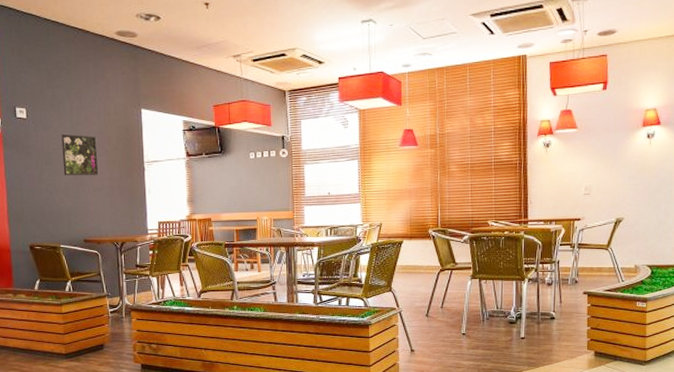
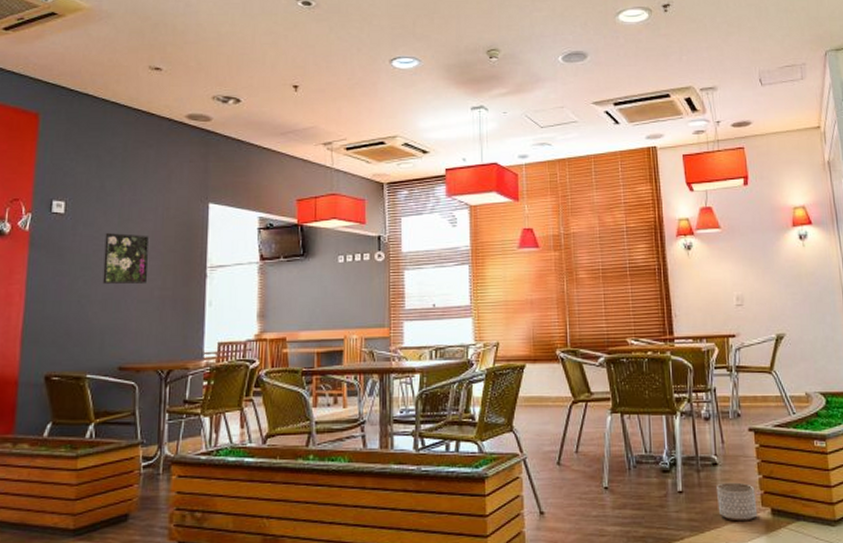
planter: none [552,332,584,360] -> present [717,482,758,522]

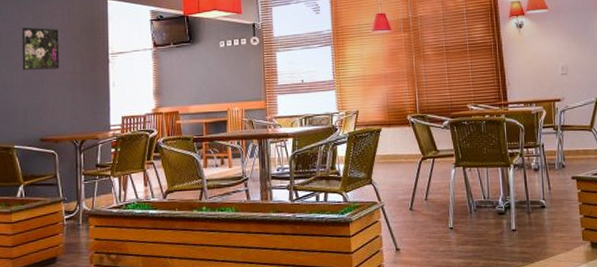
planter: present [717,482,758,522] -> none [545,221,579,253]

